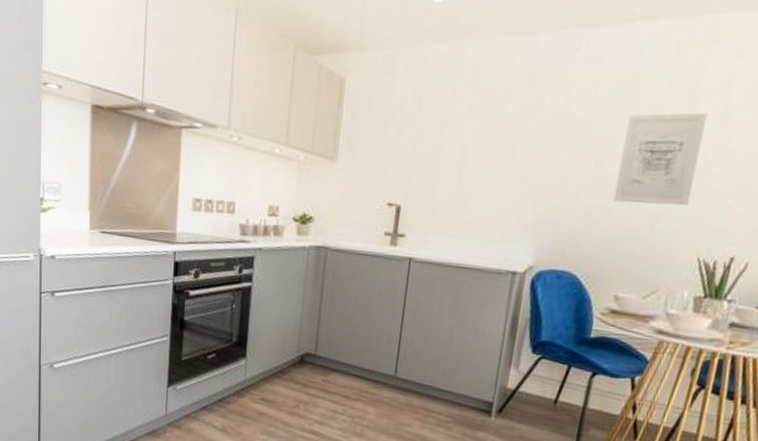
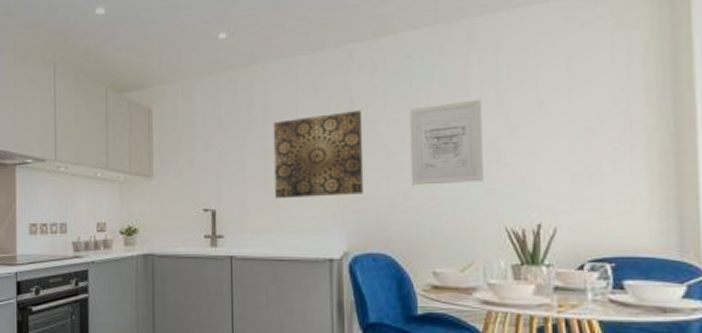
wall art: none [466,109,578,206] -> present [273,111,364,199]

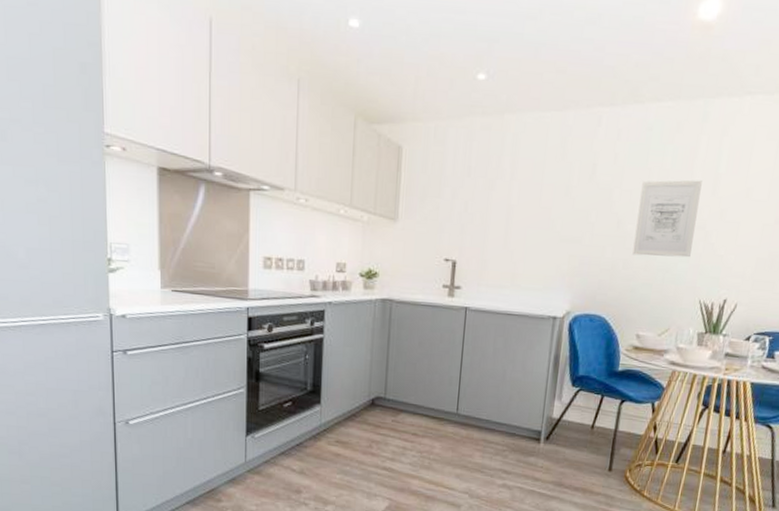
wall art: present [273,111,364,199] -> none [512,176,602,259]

